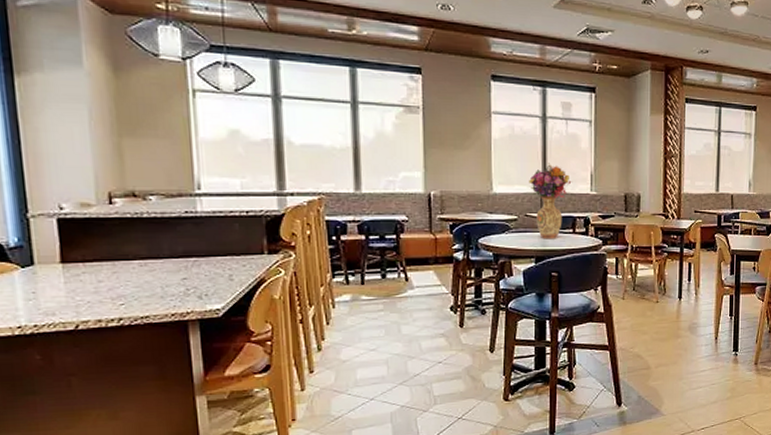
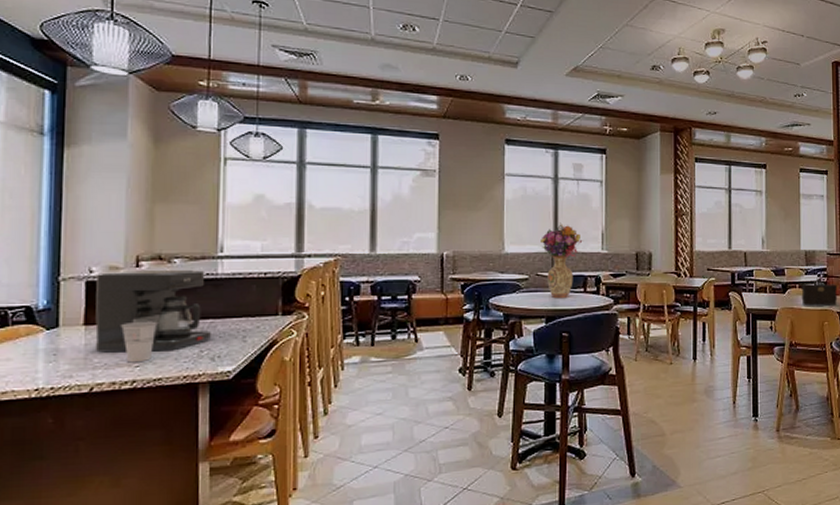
coffee maker: none [68,208,196,291] -> present [95,270,211,353]
cup: none [101,259,139,301] -> present [121,321,157,363]

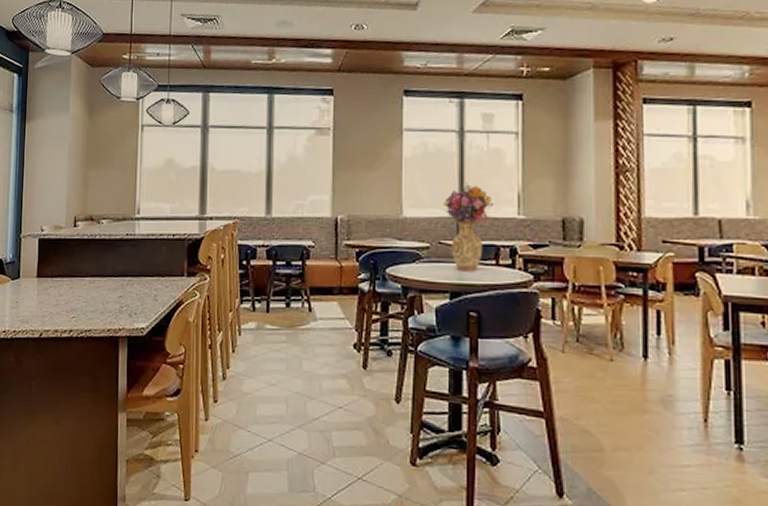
coffee maker: present [95,270,211,353] -> none [44,230,129,305]
cup: present [121,321,157,363] -> none [63,276,89,314]

